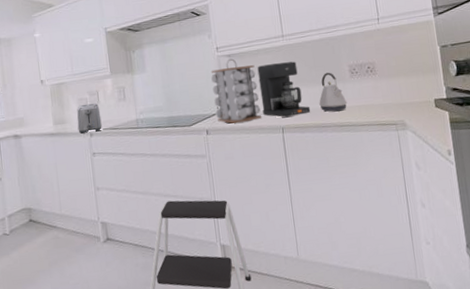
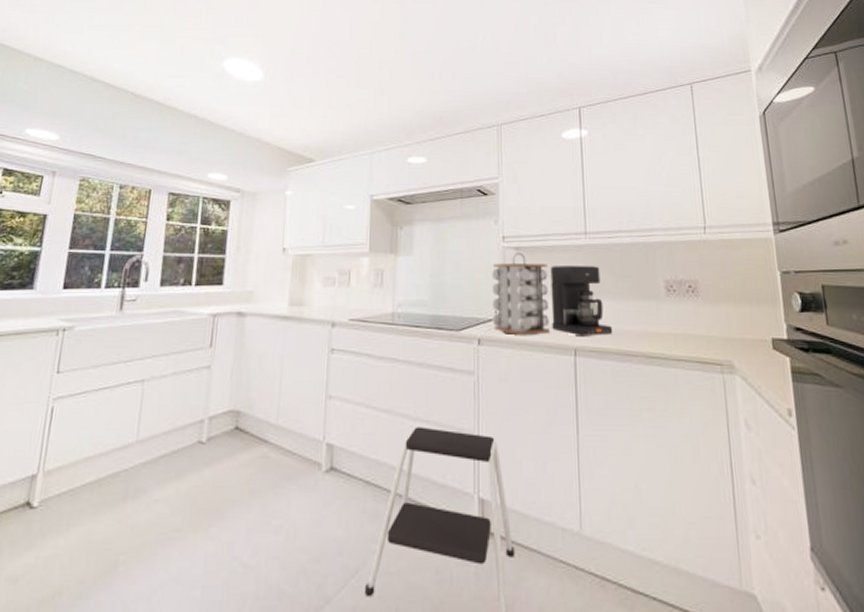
toaster: present [77,103,102,134] -> none [317,284,350,322]
kettle: present [319,72,348,113] -> none [624,286,660,338]

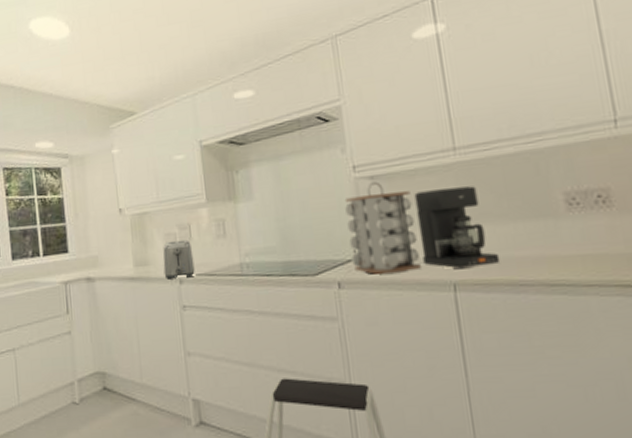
toaster: none [317,284,350,322] -> present [163,239,195,280]

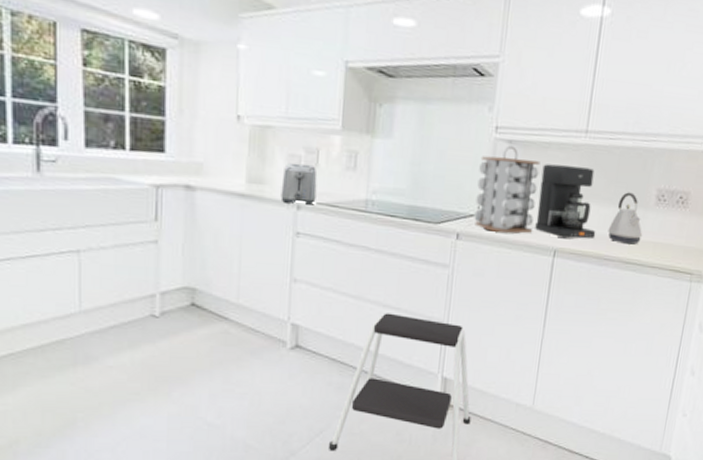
kettle: none [513,202,563,264] -> present [608,192,643,245]

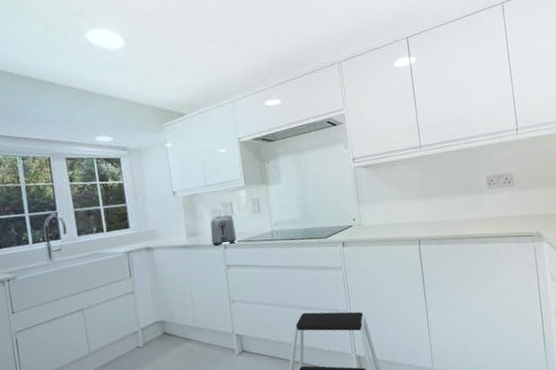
spice rack: present [474,146,540,235] -> none [347,169,399,236]
coffee maker: present [535,164,596,239] -> none [394,172,448,230]
kettle: present [608,192,643,245] -> none [456,183,485,224]

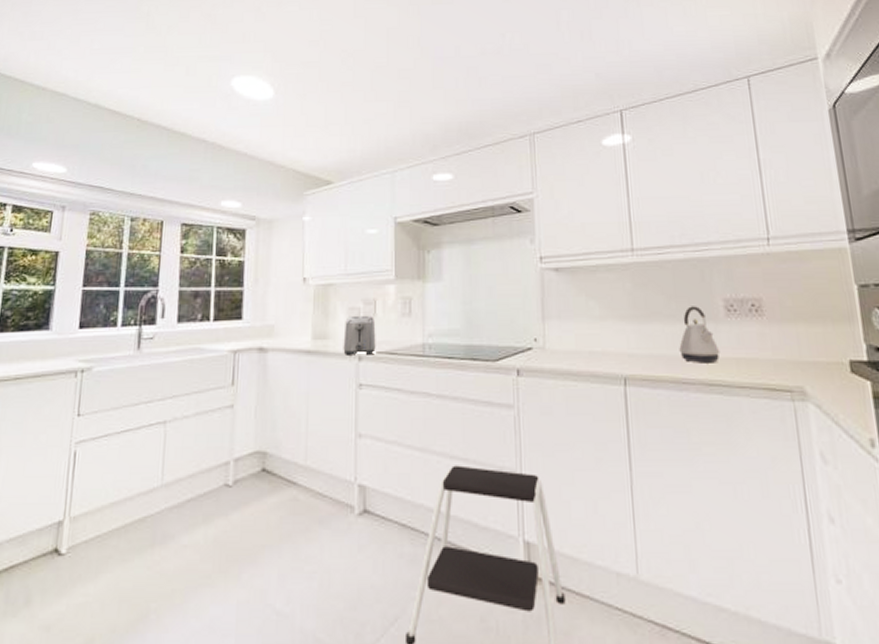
kettle: none [456,183,485,224] -> present [679,306,721,363]

